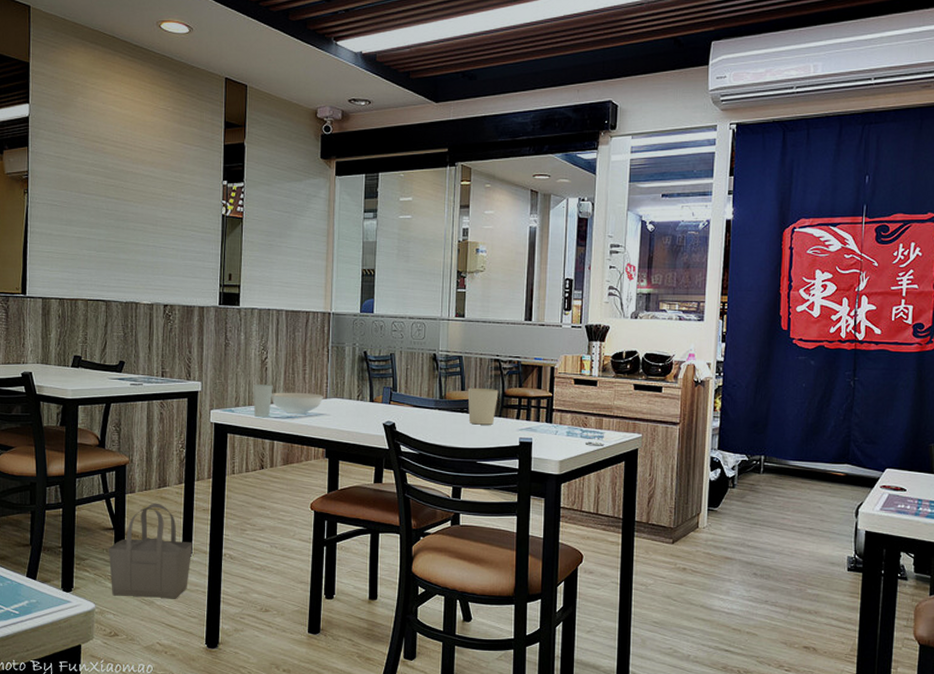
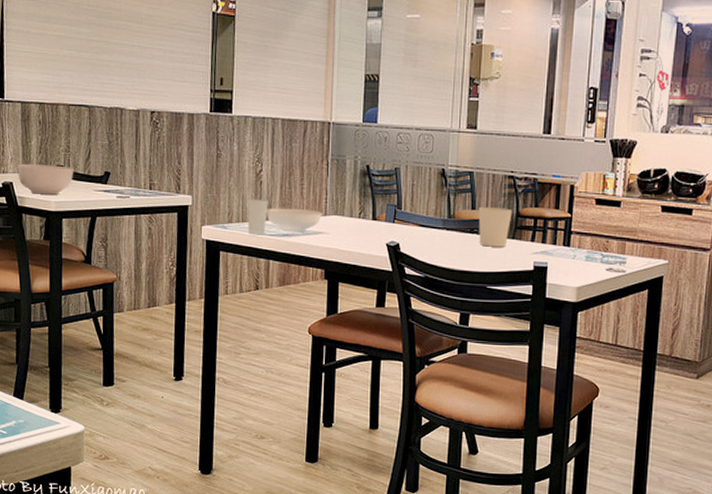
bowl: none [36,354,91,383] -> present [17,163,74,195]
shopping bag: present [109,503,193,599] -> none [97,323,184,423]

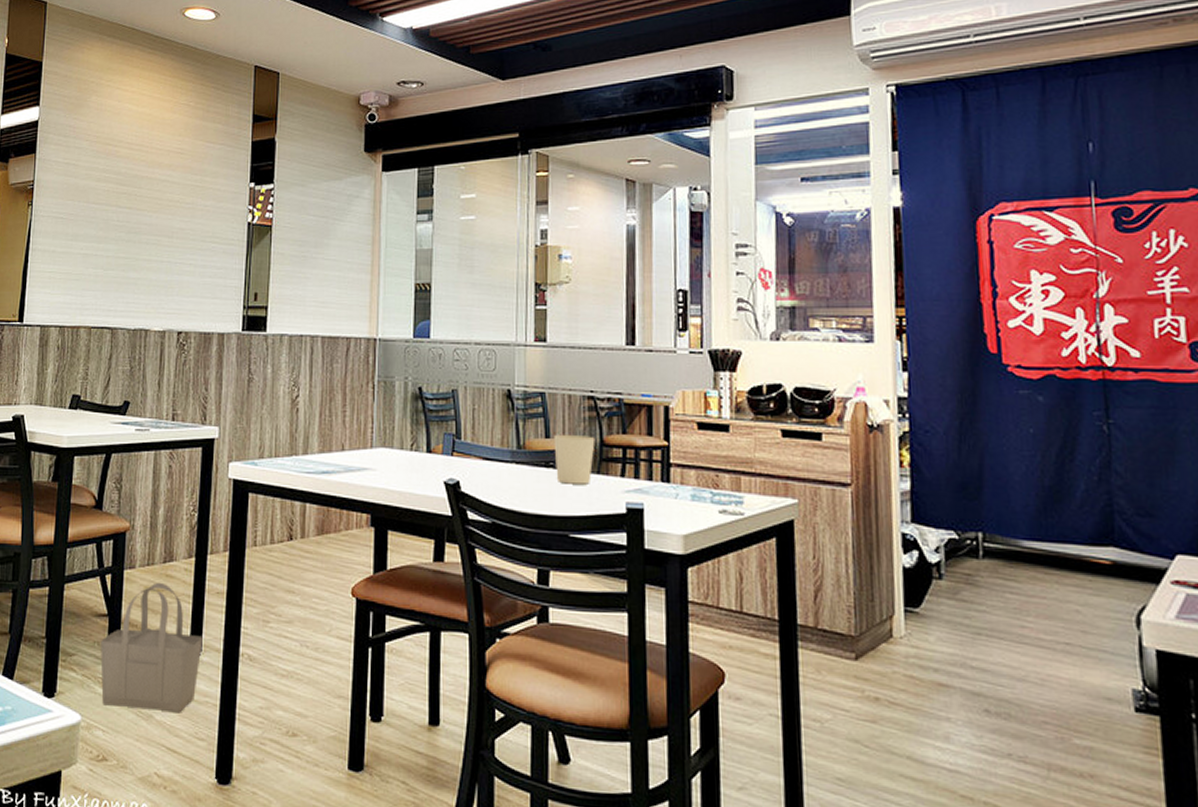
bowl: present [17,163,74,195] -> none [30,393,91,428]
shopping bag: none [97,323,184,423] -> present [100,582,203,713]
cup: present [247,198,268,236] -> none [281,429,305,473]
bowl: present [266,208,323,233] -> none [302,439,369,469]

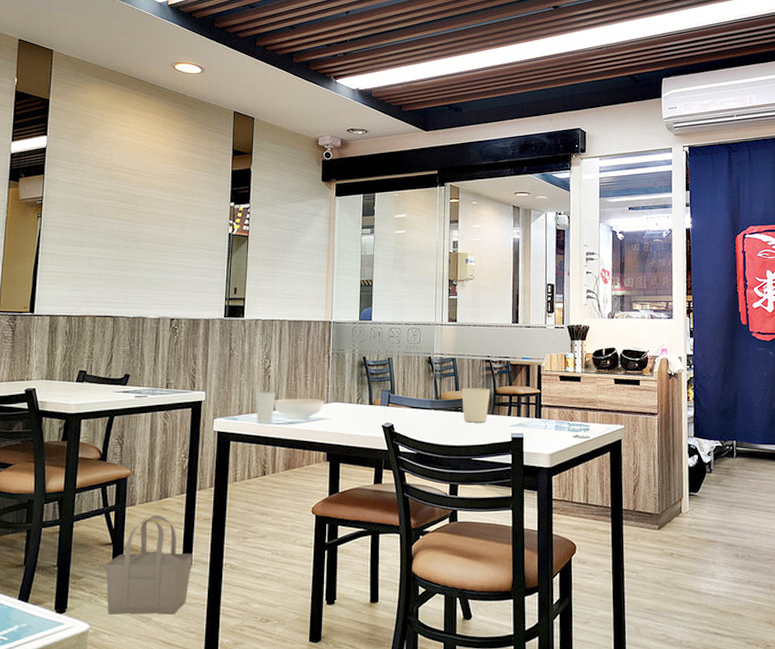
cup: none [281,429,305,473] -> present [256,391,276,425]
bowl: none [302,439,369,469] -> present [273,398,325,420]

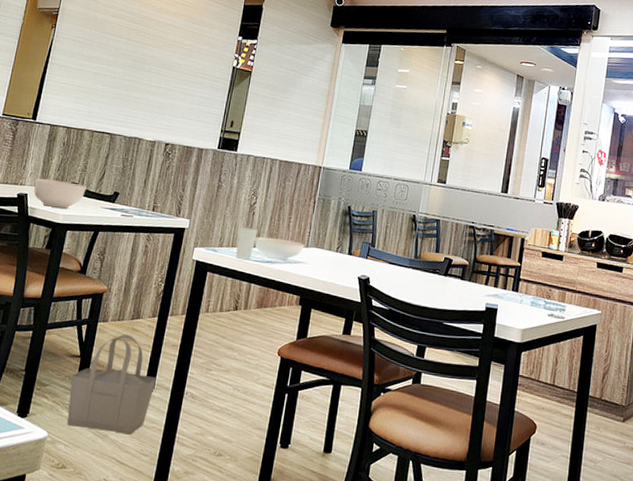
bowl: none [41,370,96,398] -> present [33,178,87,209]
dixie cup: present [461,387,491,423] -> none [440,250,471,288]

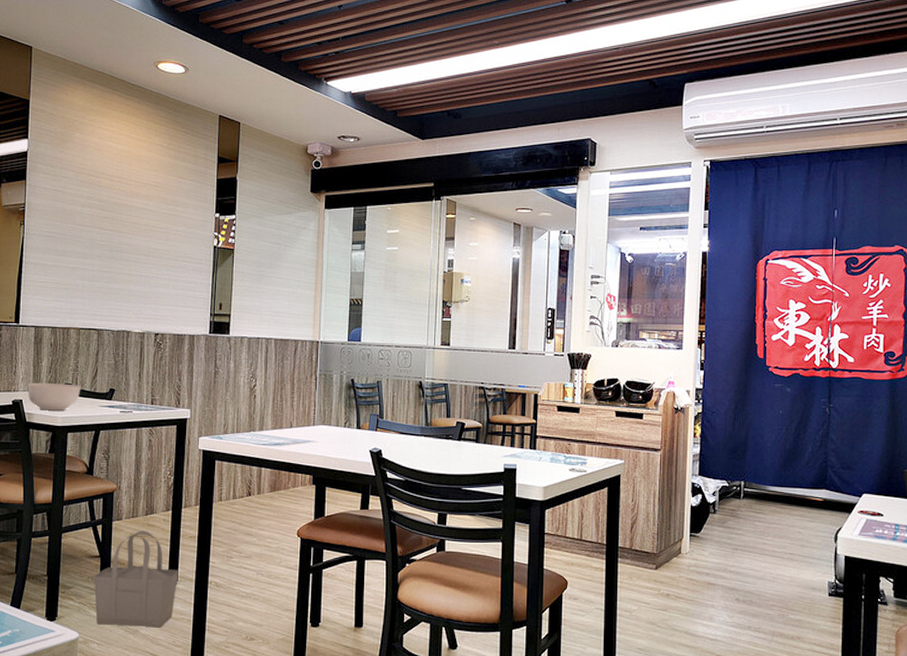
cup: present [236,226,258,261] -> none [241,411,261,445]
bowl: present [254,236,305,261] -> none [259,419,312,442]

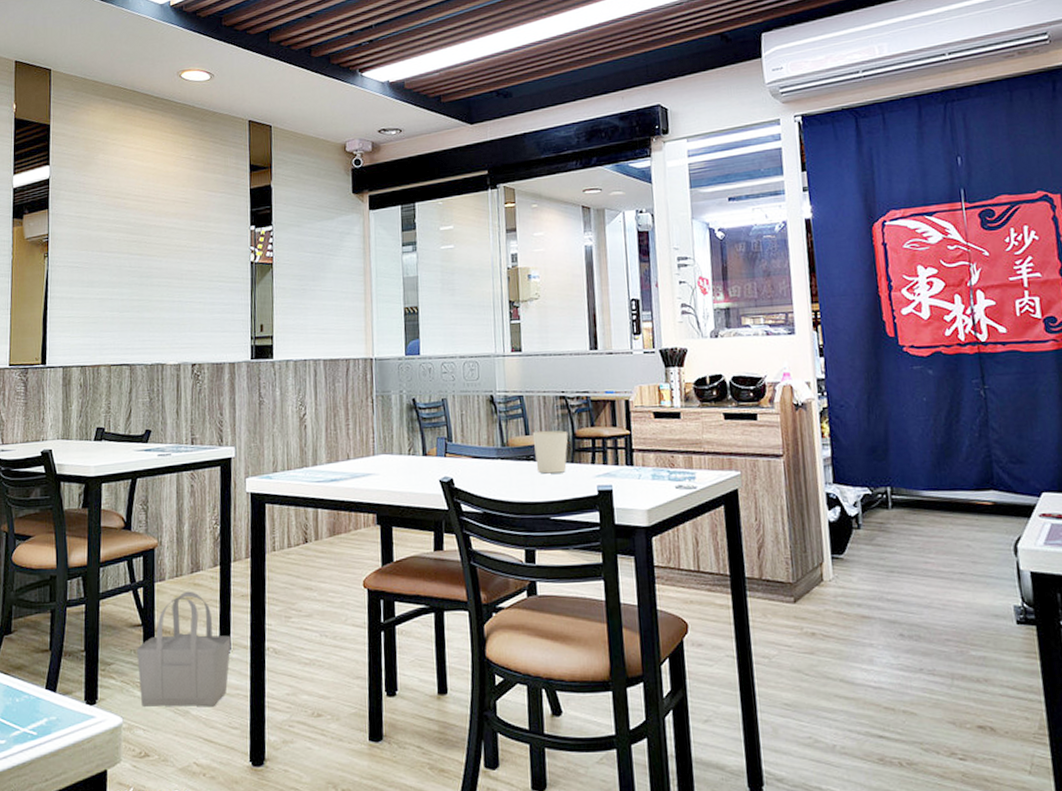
bowl: present [27,382,81,411] -> none [57,428,114,460]
dixie cup: none [453,414,484,451] -> present [532,430,569,474]

